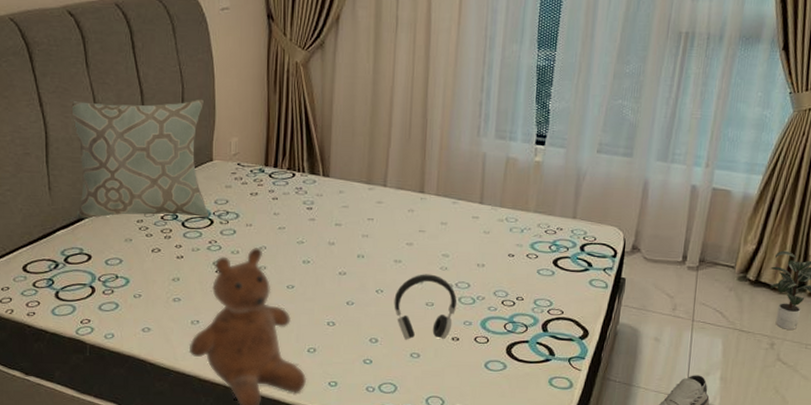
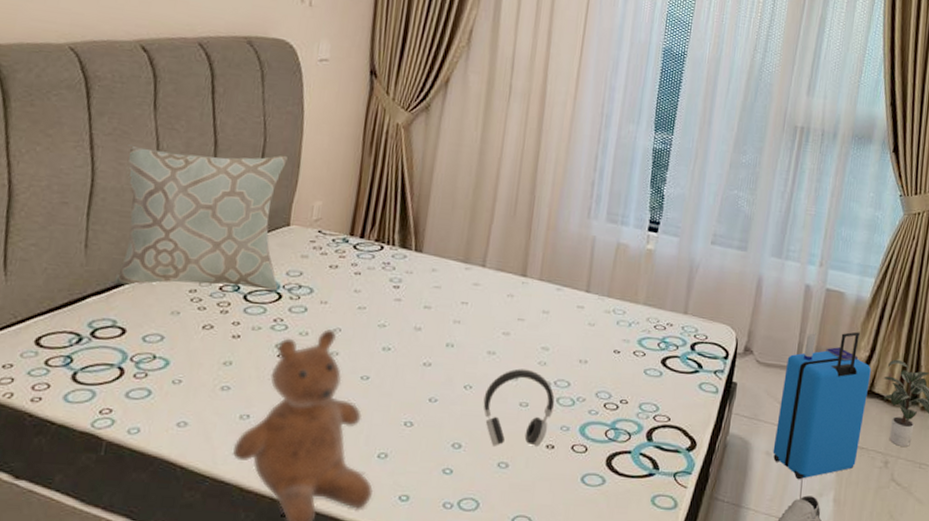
suitcase: none [661,227,758,362] -> present [772,331,871,480]

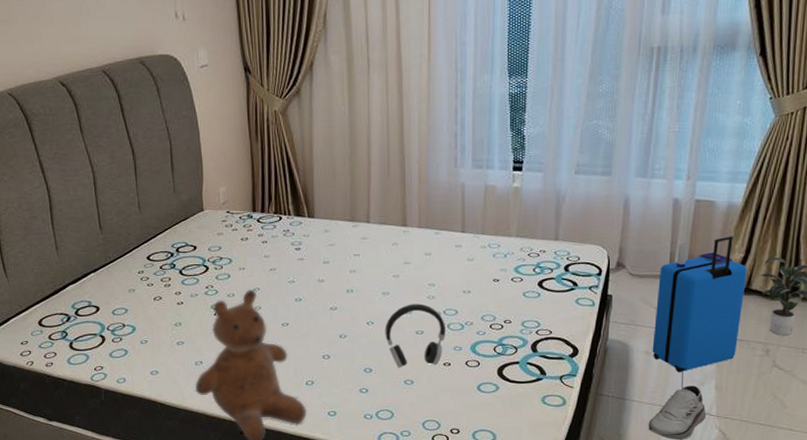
pillow: present [114,144,287,291] -> none [68,153,205,275]

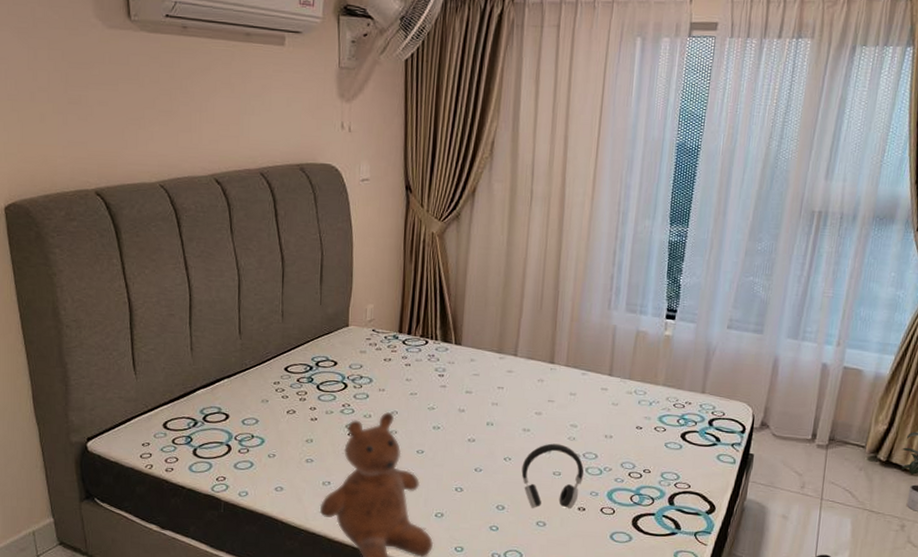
suitcase: present [652,236,747,373] -> none [789,406,889,540]

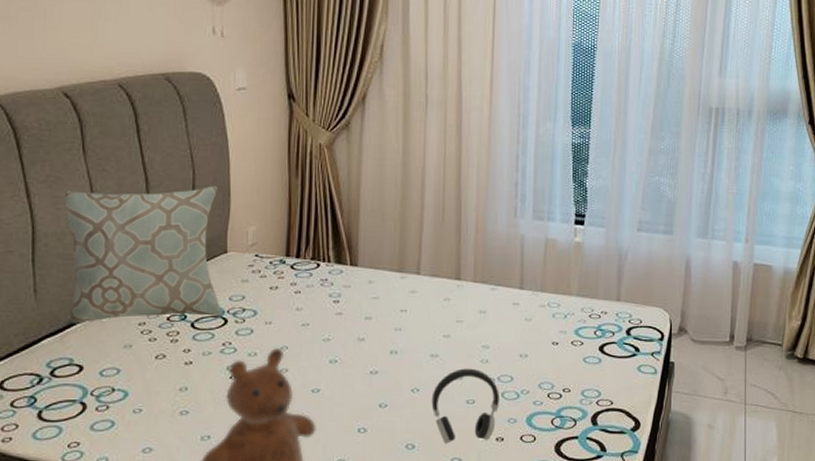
pillow: none [214,264,344,381] -> present [62,185,223,325]

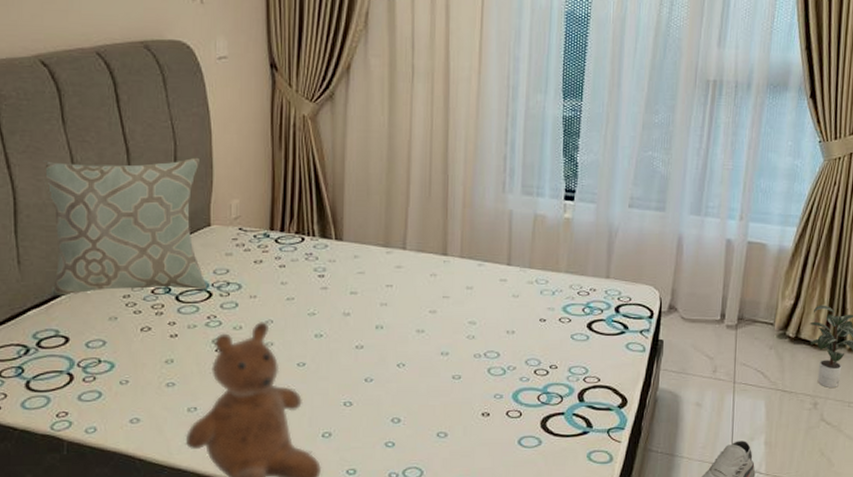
headphones: present [431,368,499,444] -> none [417,344,486,418]

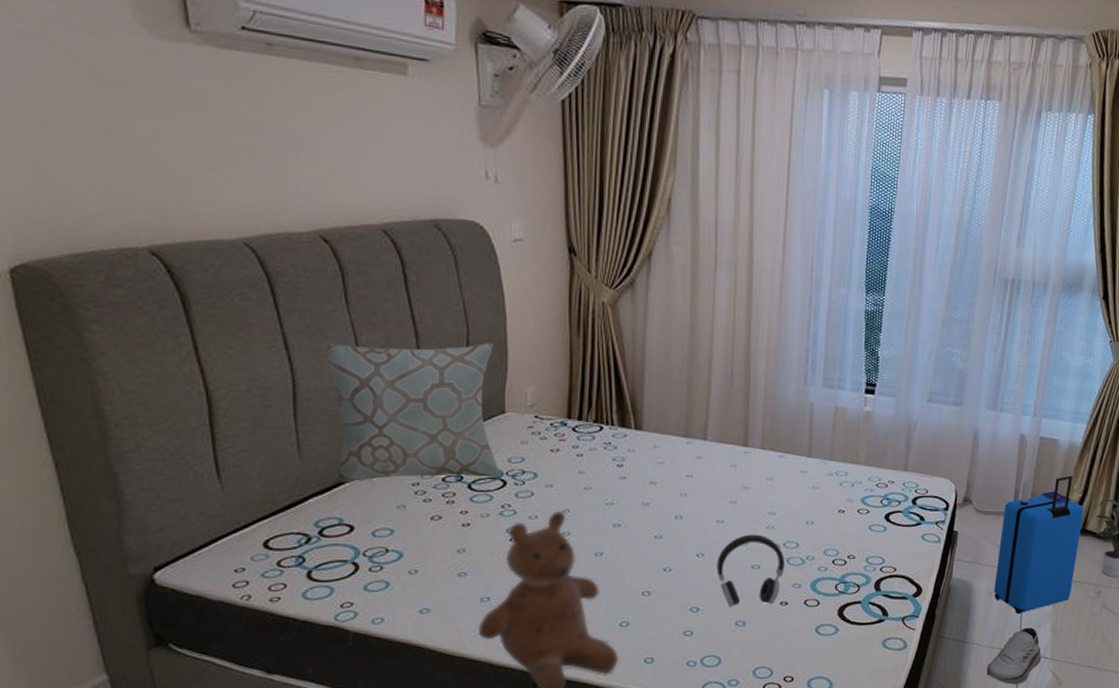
headphones: none [417,344,486,418] -> present [716,534,785,607]
suitcase: none [702,281,797,427] -> present [993,475,1084,614]

